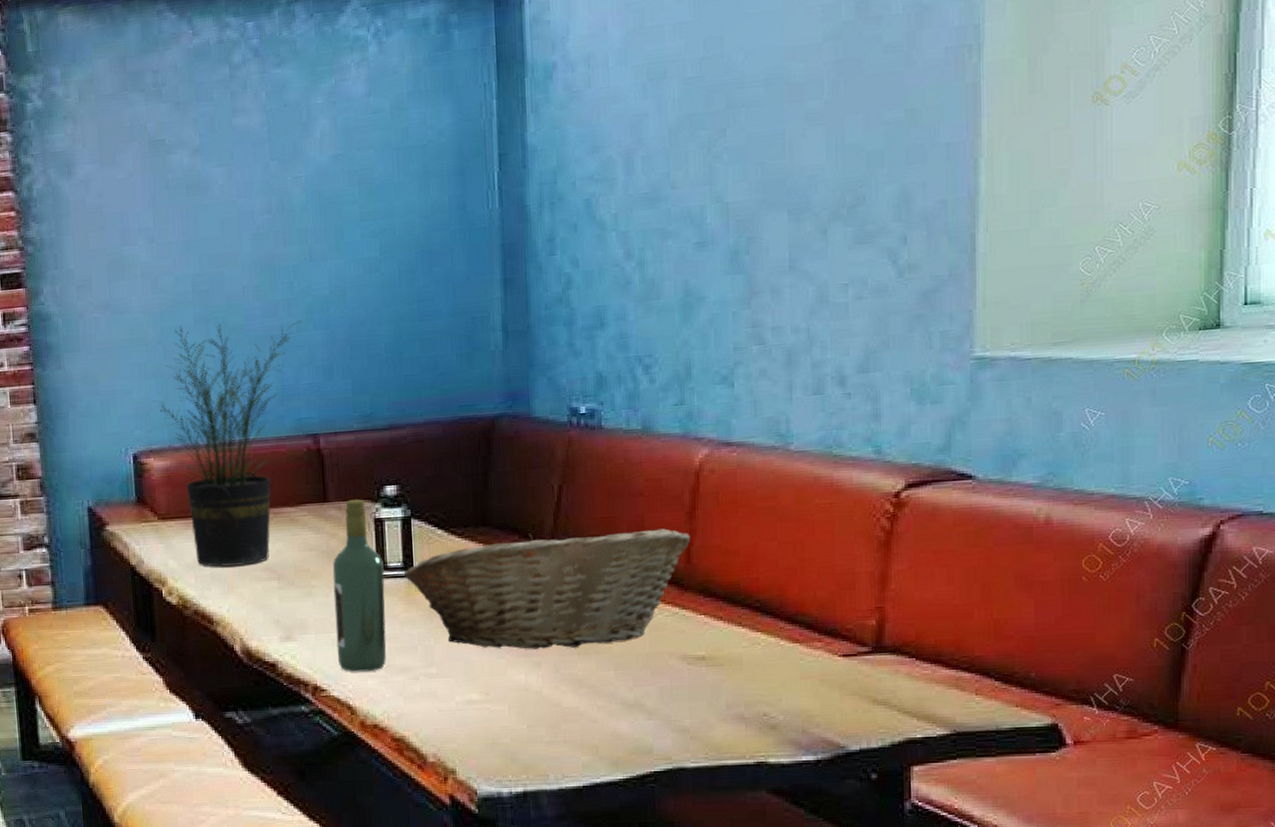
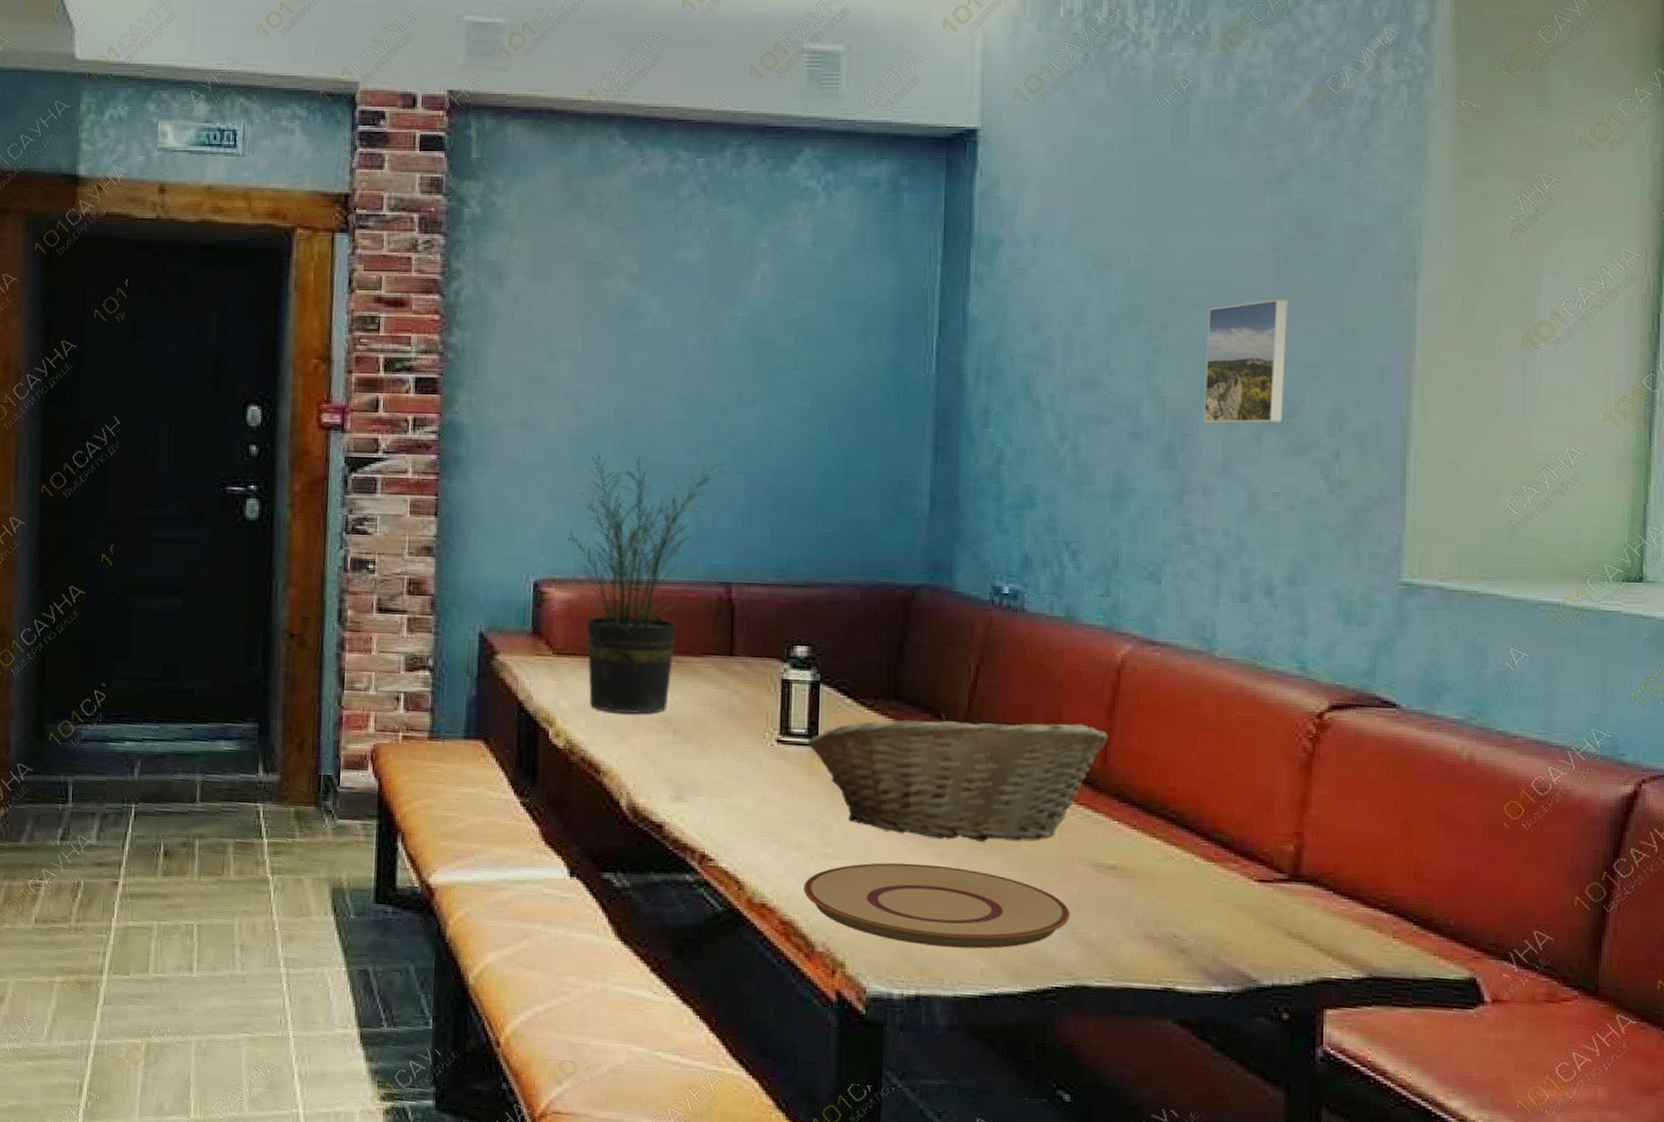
wine bottle: present [332,499,387,672] -> none [729,656,787,844]
plate: none [412,673,664,747] -> present [804,863,1070,949]
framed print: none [767,88,850,224] -> present [1202,298,1289,424]

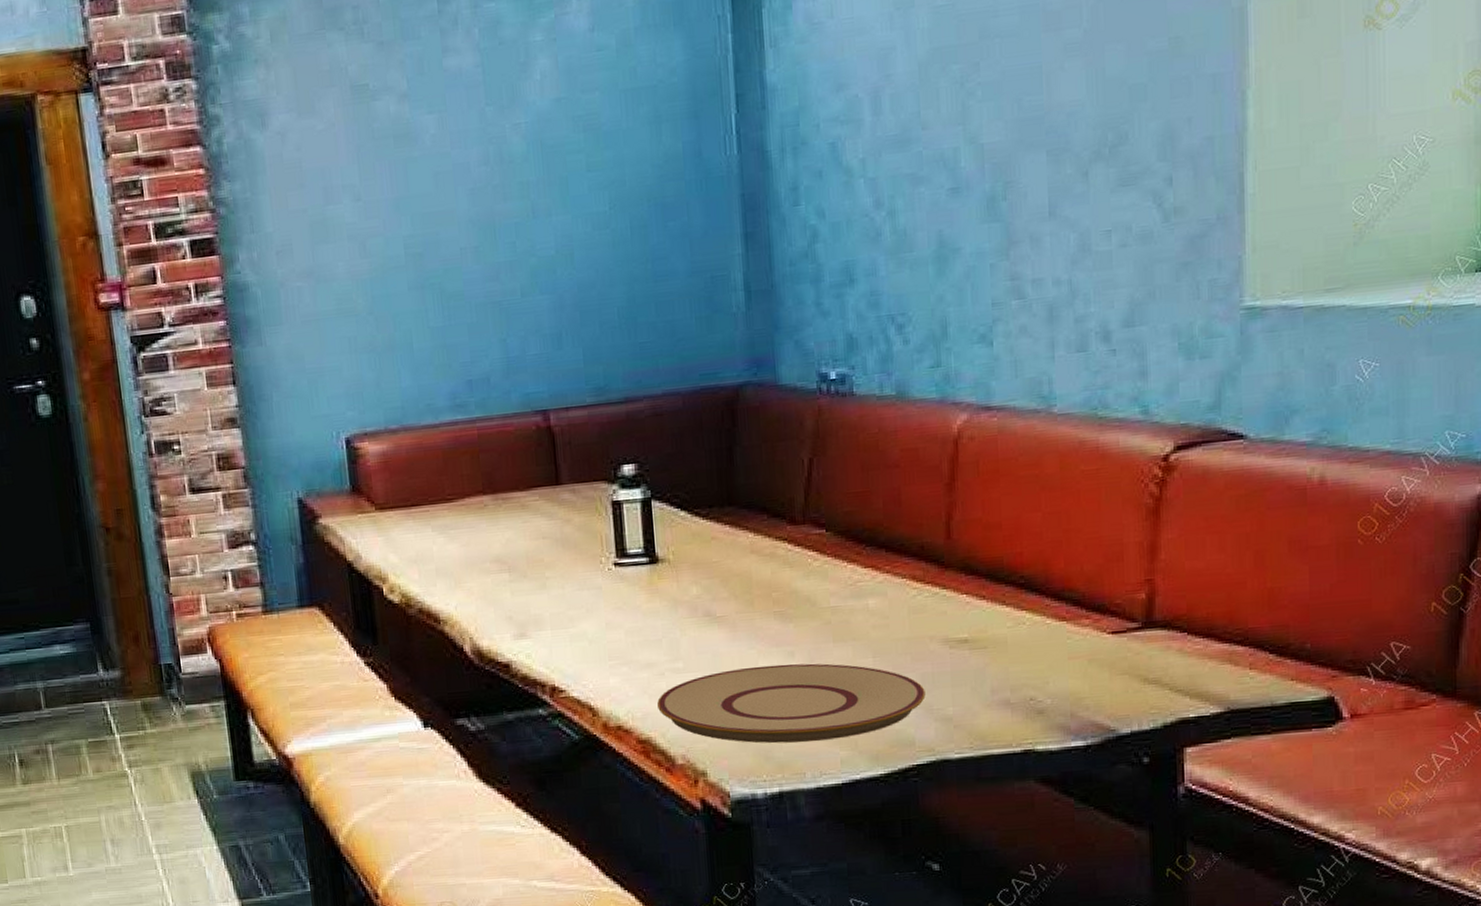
potted plant: present [561,452,724,714] -> none [366,284,526,560]
fruit basket: present [808,713,1109,841] -> none [646,502,951,638]
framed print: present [1202,298,1289,424] -> none [1023,15,1111,166]

